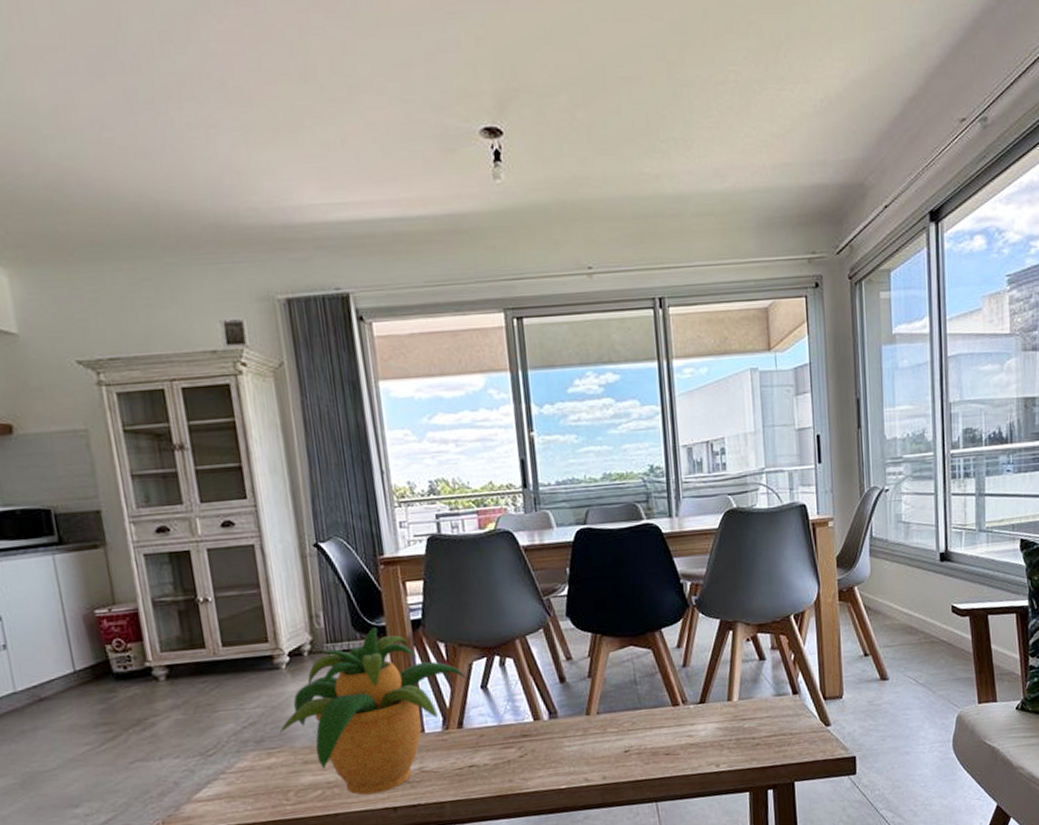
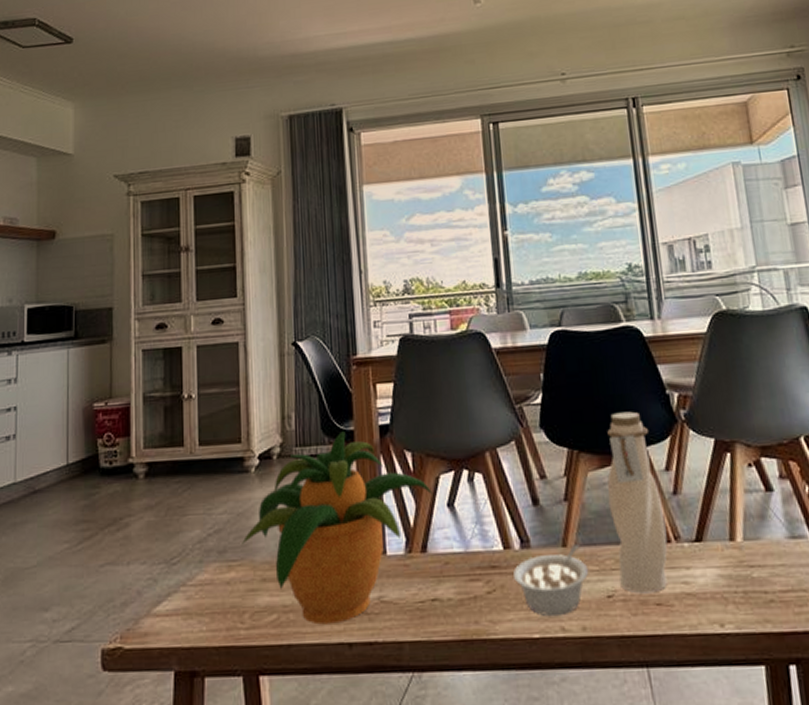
legume: none [543,711,609,771] -> present [513,543,589,617]
water bottle: none [626,599,677,747] -> present [607,411,668,594]

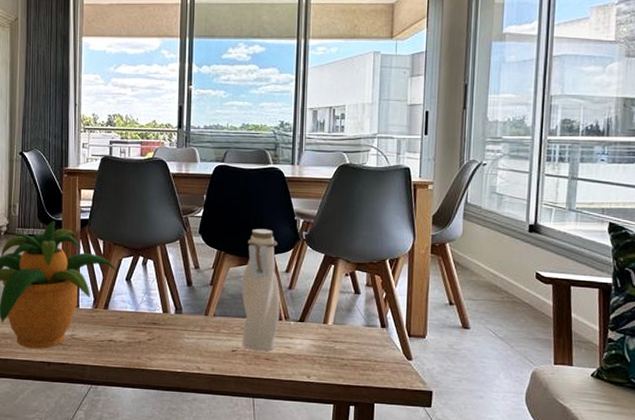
legume: present [513,543,589,617] -> none [168,314,222,360]

